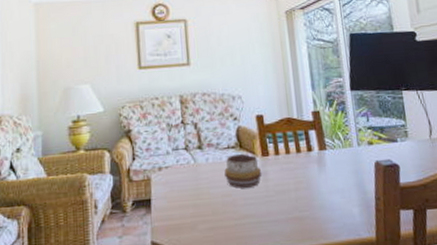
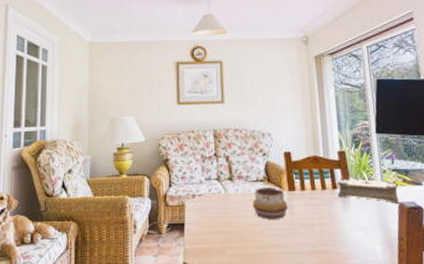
book: none [312,138,375,163] -> present [337,177,399,204]

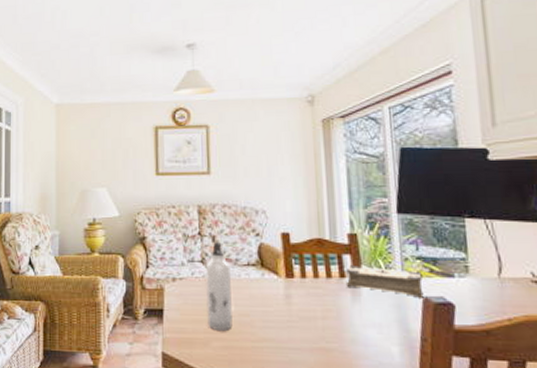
water bottle: none [221,162,245,240] -> present [205,242,233,331]
decorative bowl: present [253,187,288,219] -> none [243,272,285,310]

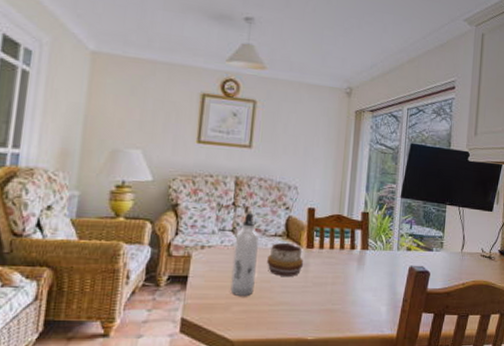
decorative bowl: none [243,272,285,310] -> present [267,242,304,276]
book: present [346,264,424,298] -> none [355,238,411,267]

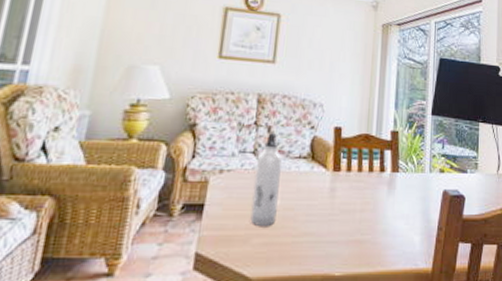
decorative bowl: present [267,242,304,276] -> none [290,165,330,203]

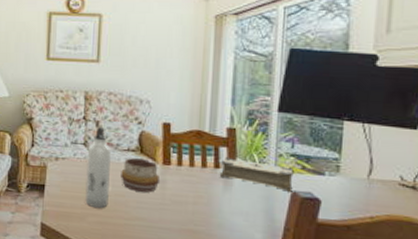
decorative bowl: none [290,165,330,203] -> present [121,157,161,193]
book: none [385,159,444,191] -> present [220,156,294,192]

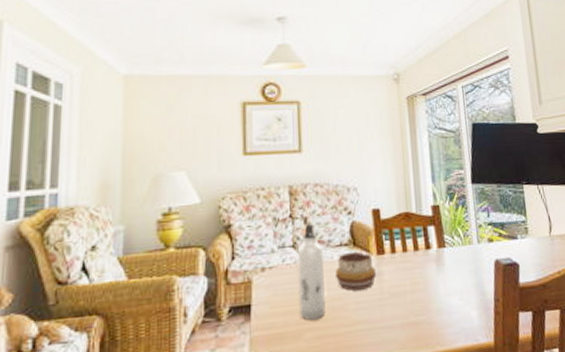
book: present [220,156,294,192] -> none [431,235,495,261]

